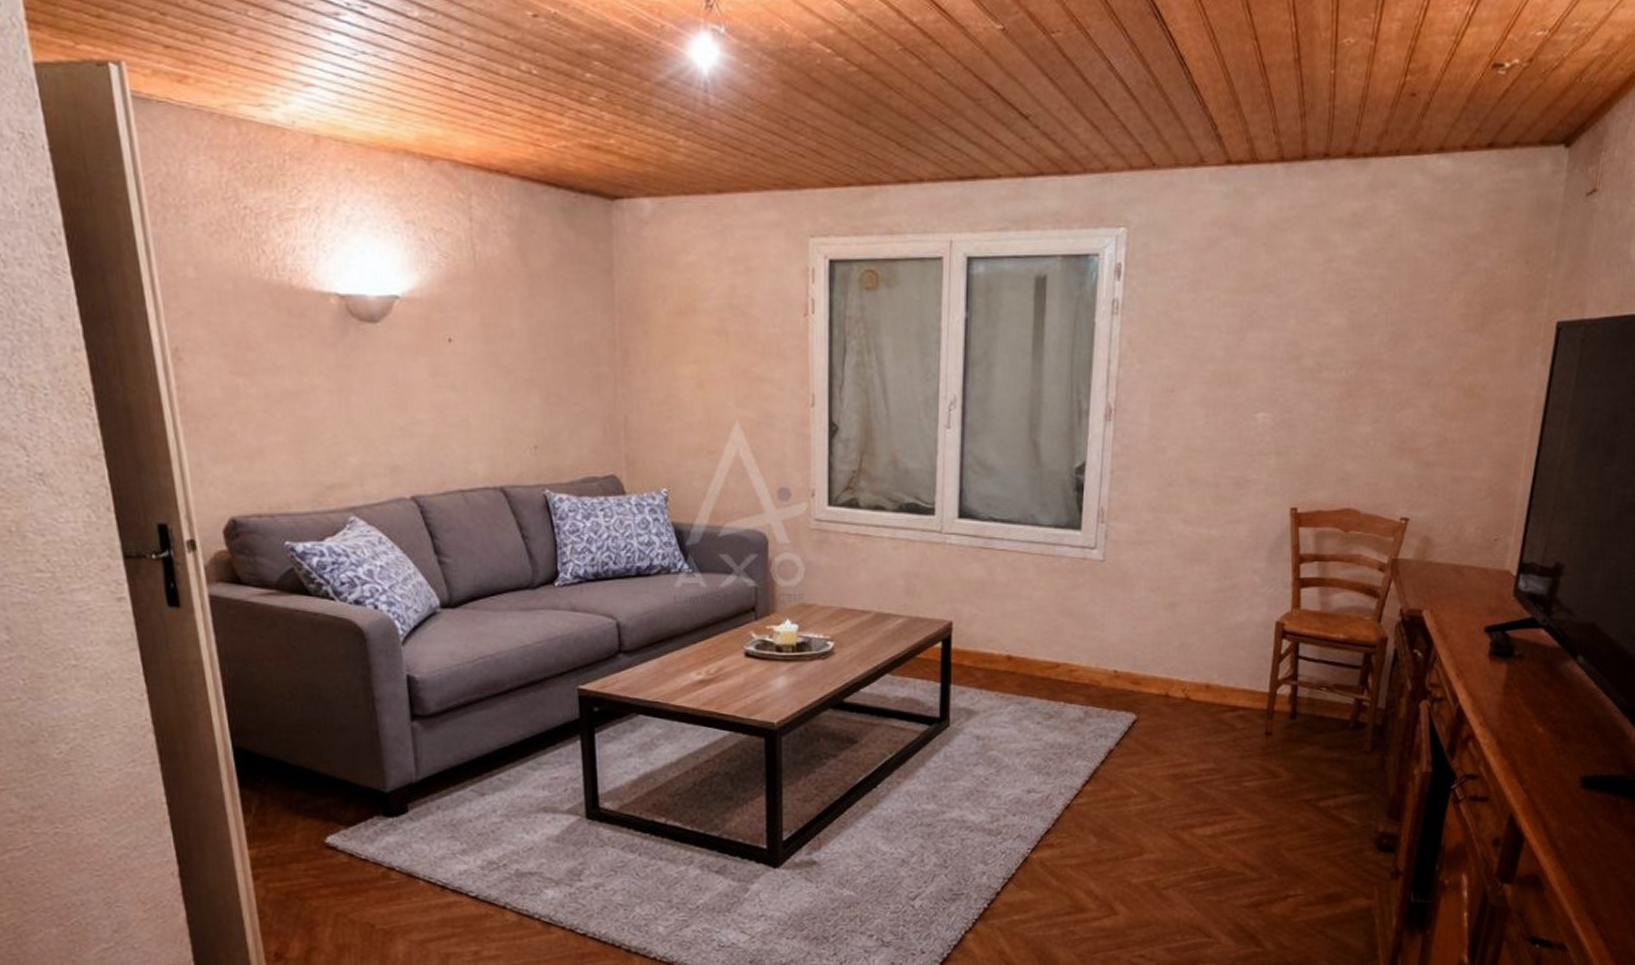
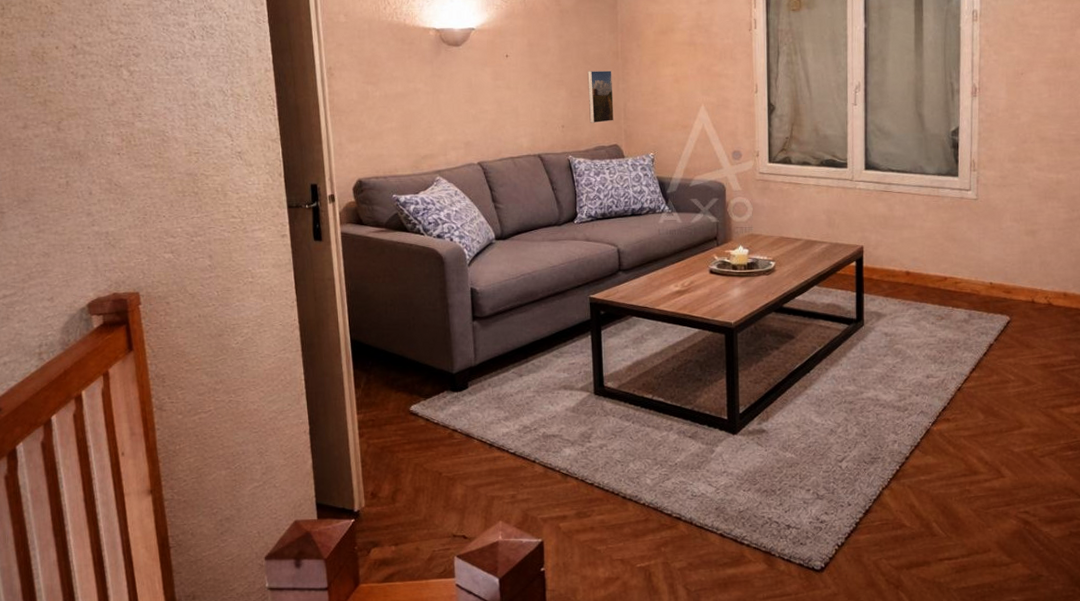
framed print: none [571,367,610,445] -> present [587,70,614,124]

